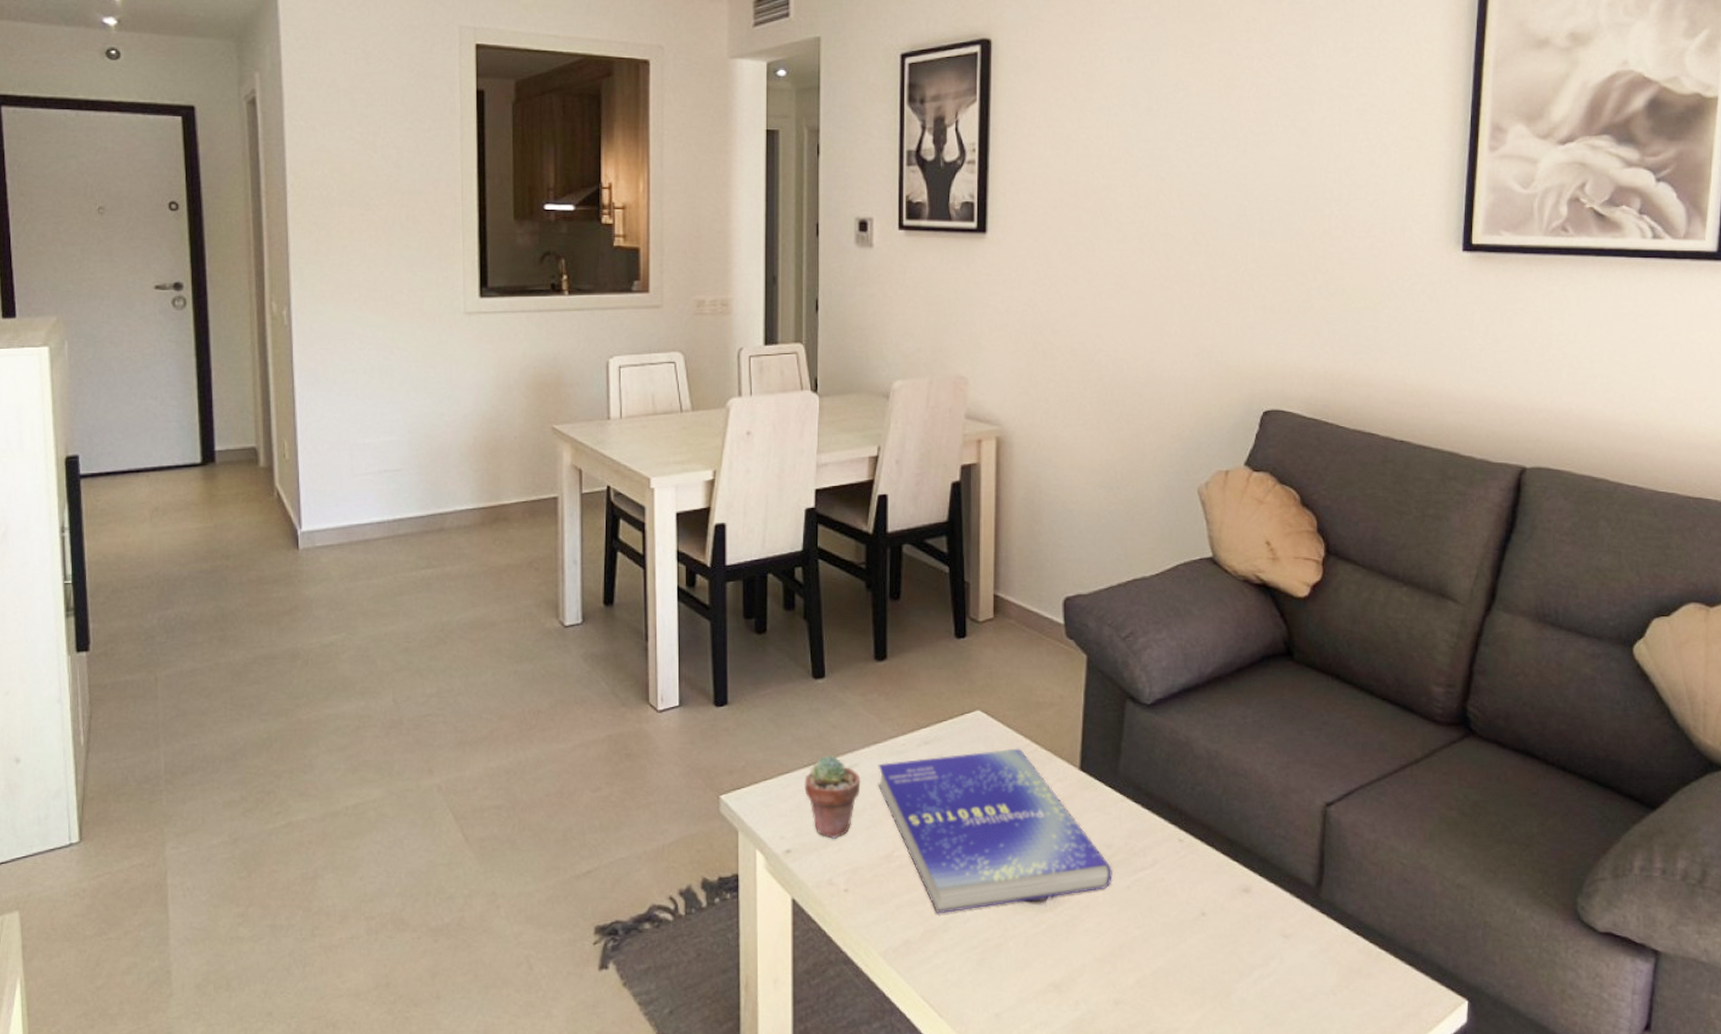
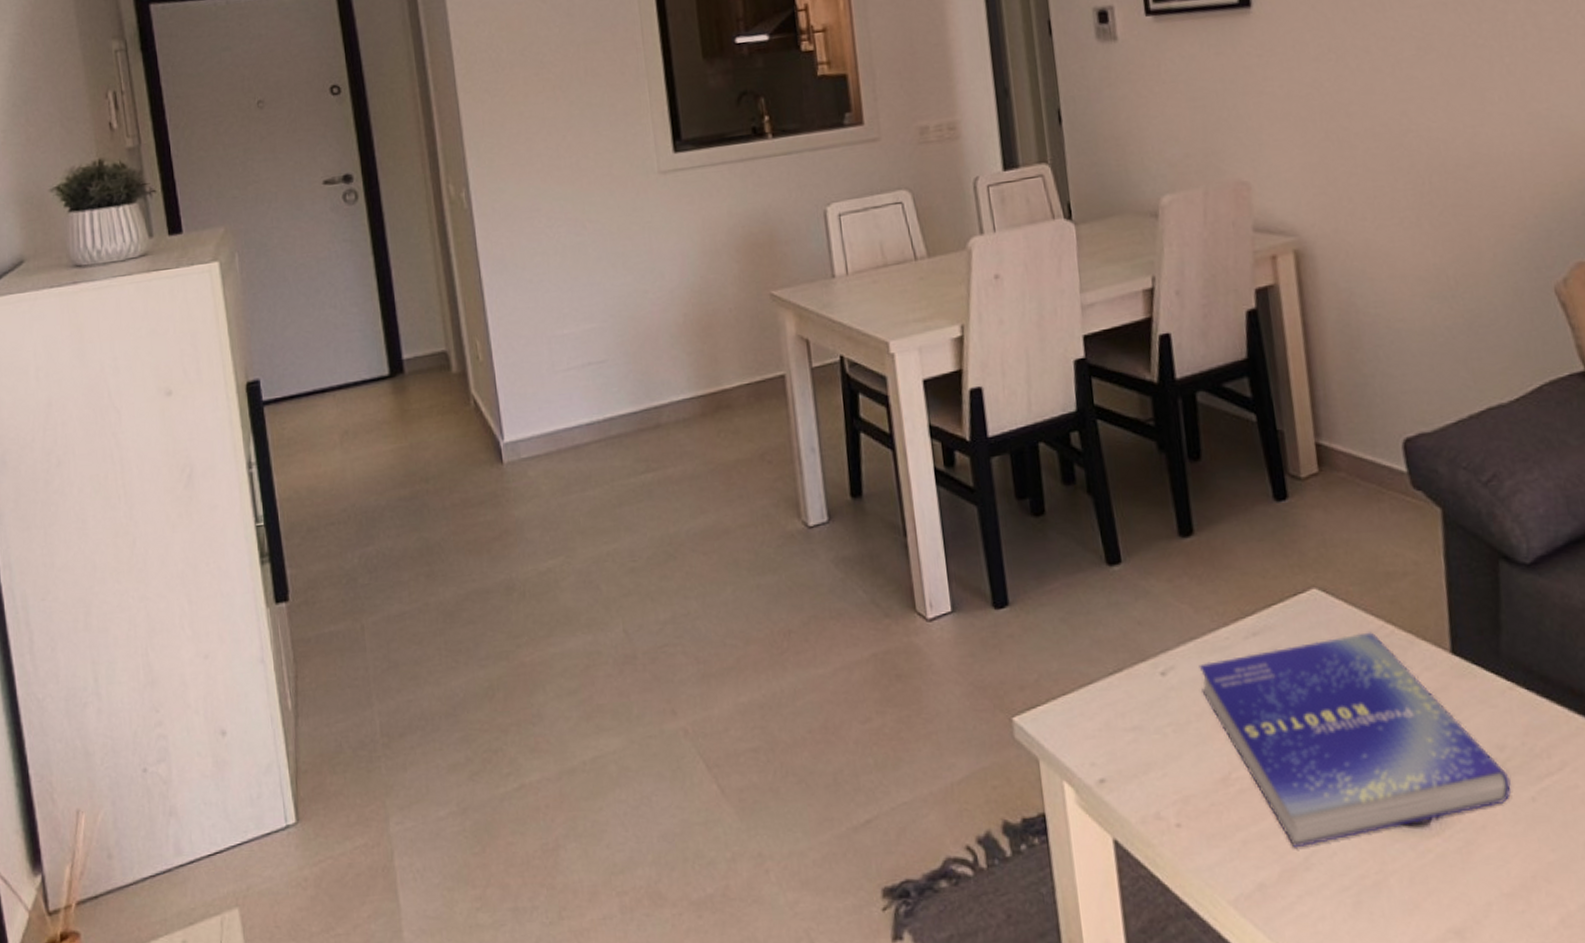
potted succulent: present [804,755,861,839] -> none [1111,658,1181,762]

